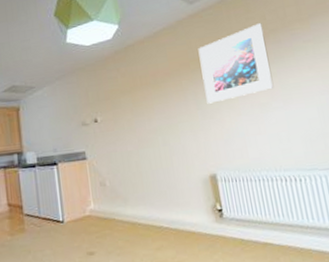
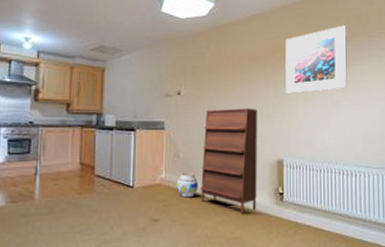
vase: none [106,200,130,227] -> present [176,172,198,198]
shoe cabinet: none [126,125,195,237] -> present [201,108,257,214]

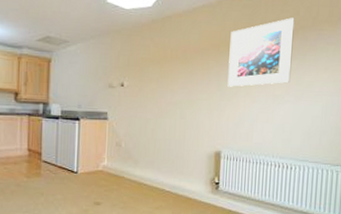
vase: present [176,172,198,198] -> none [117,161,138,184]
shoe cabinet: present [201,108,257,214] -> none [140,100,198,201]

